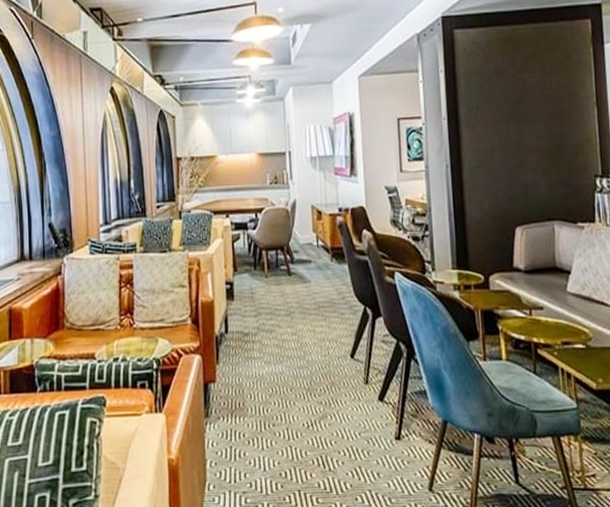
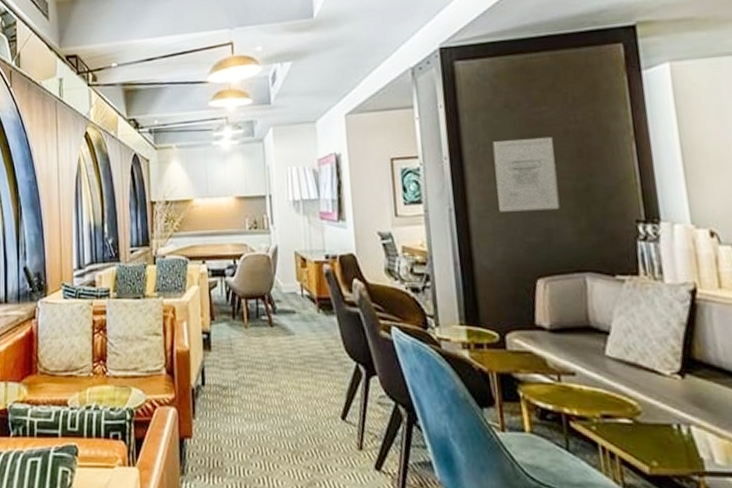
wall art: none [483,101,536,168] -> present [492,136,560,212]

